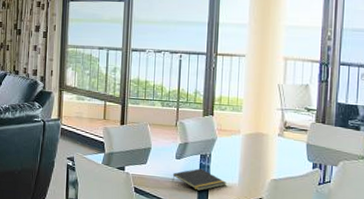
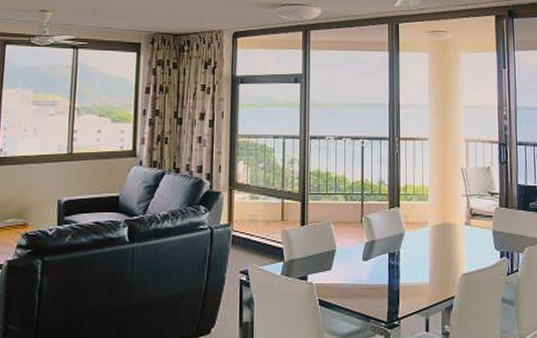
notepad: present [172,168,227,191] -> none [360,269,417,296]

